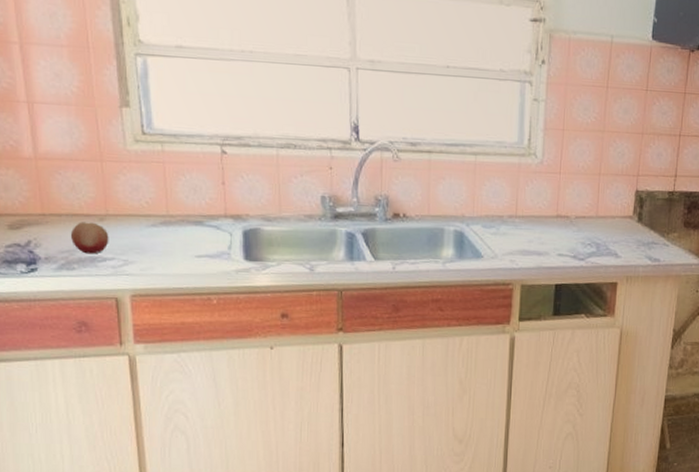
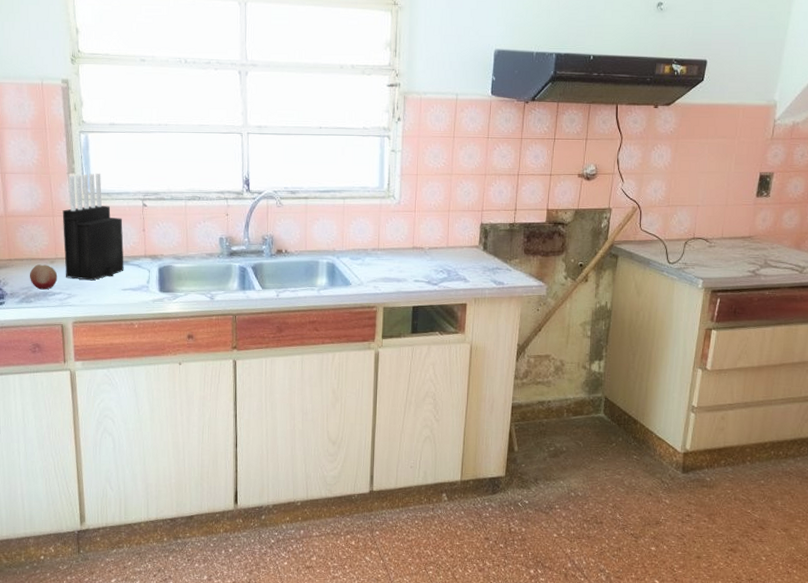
knife block: none [114,108,198,244] -> present [62,173,124,281]

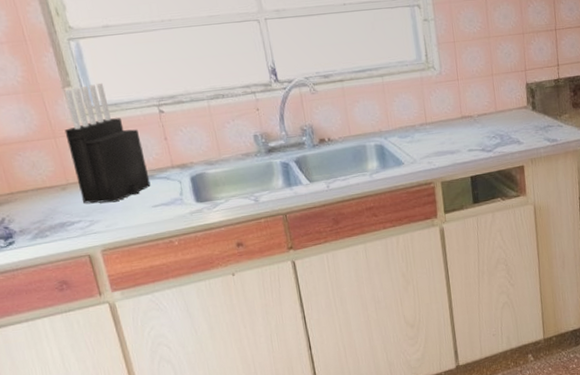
fruit: present [30,264,58,290] -> none [39,192,74,221]

